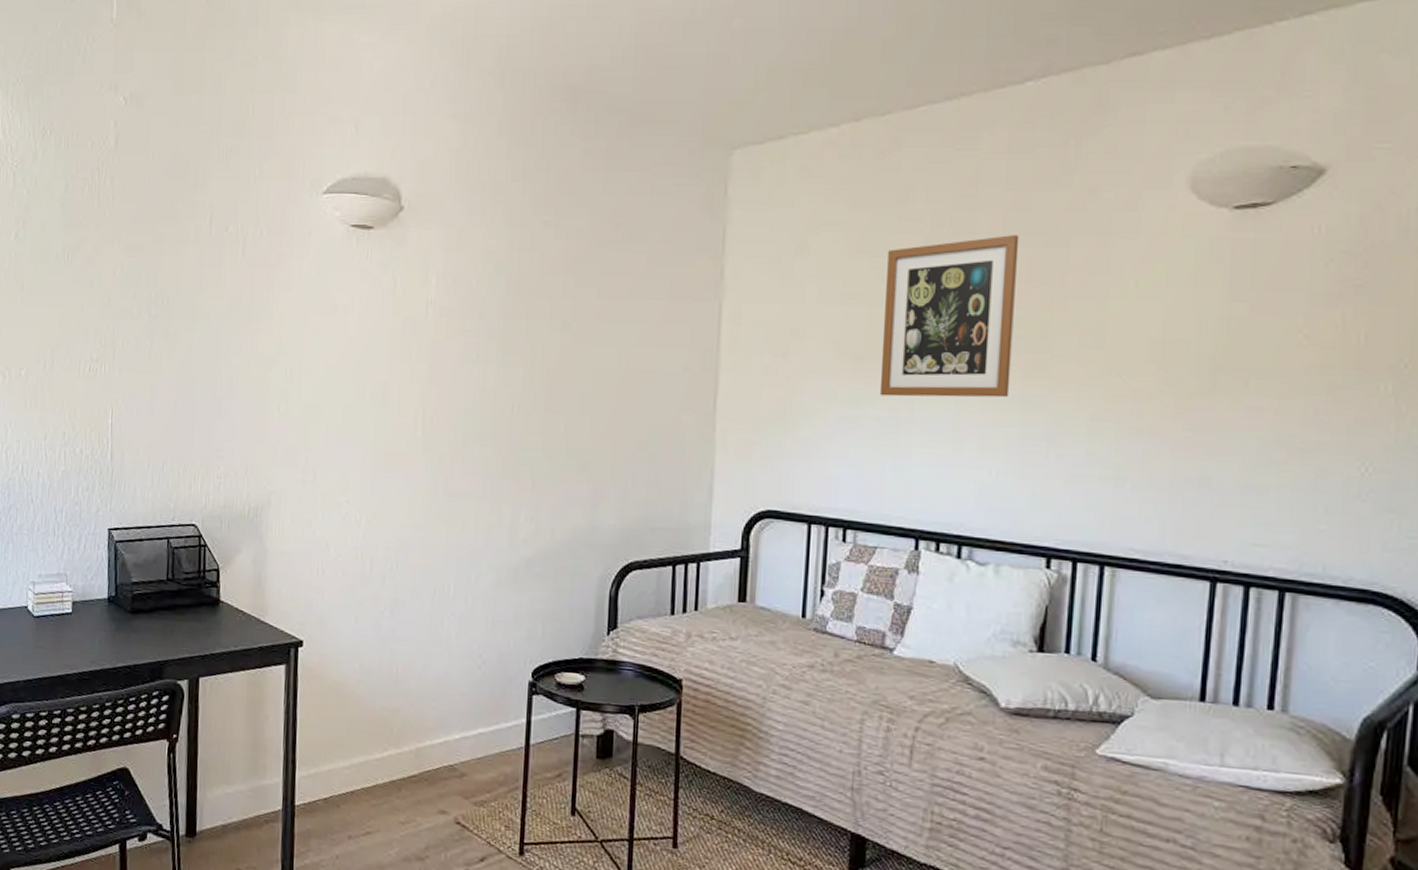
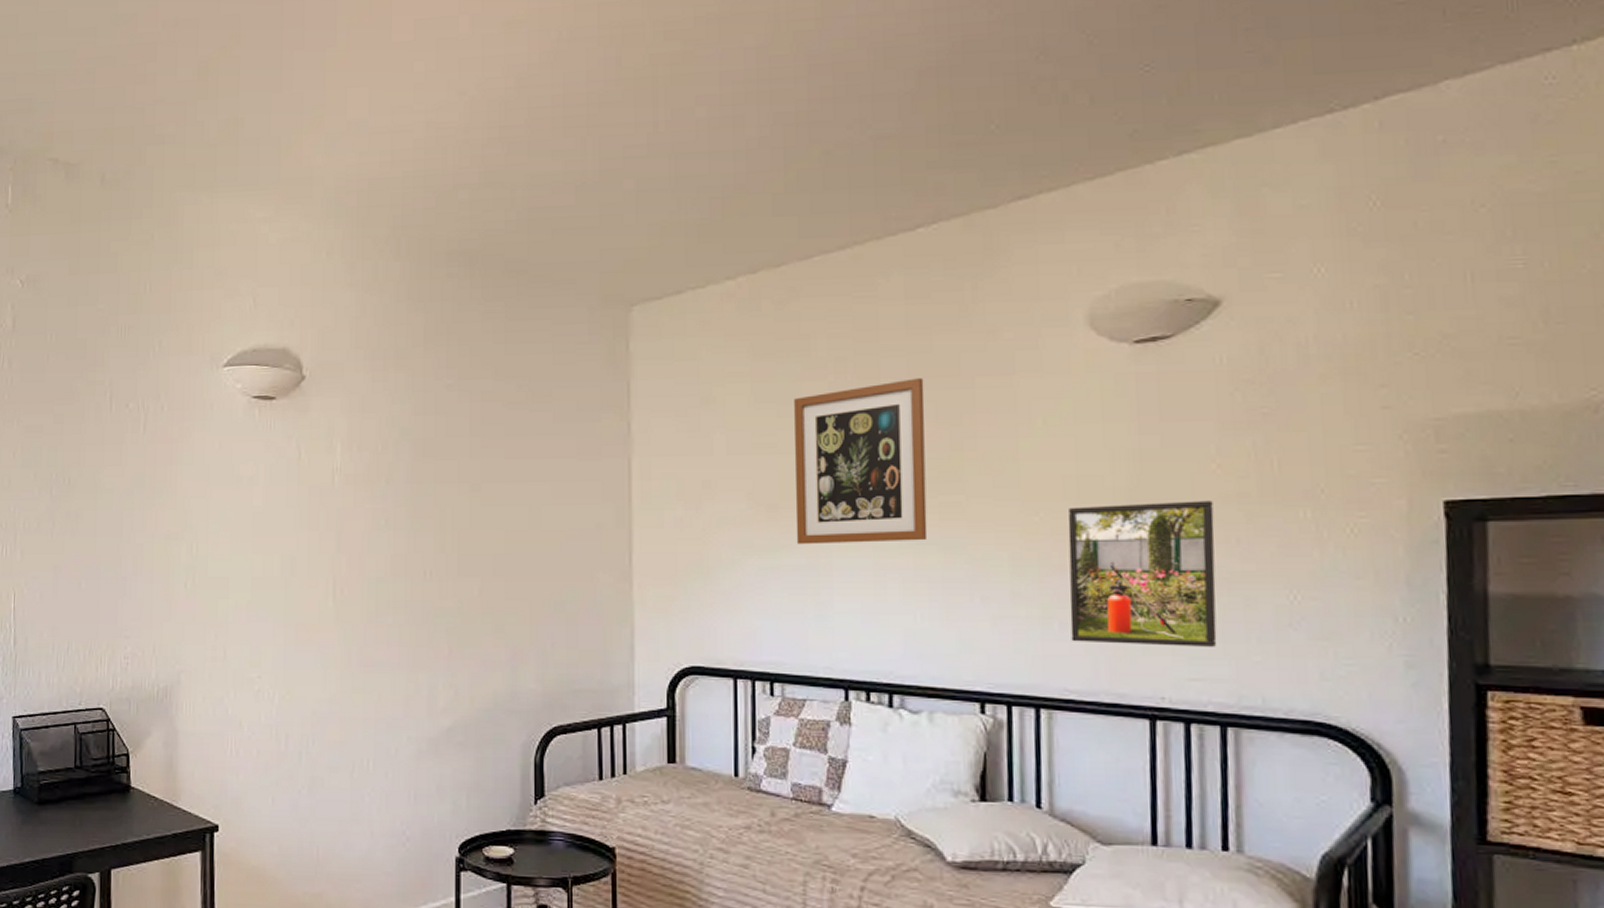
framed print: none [1141,369,1296,514] -> present [1068,500,1217,647]

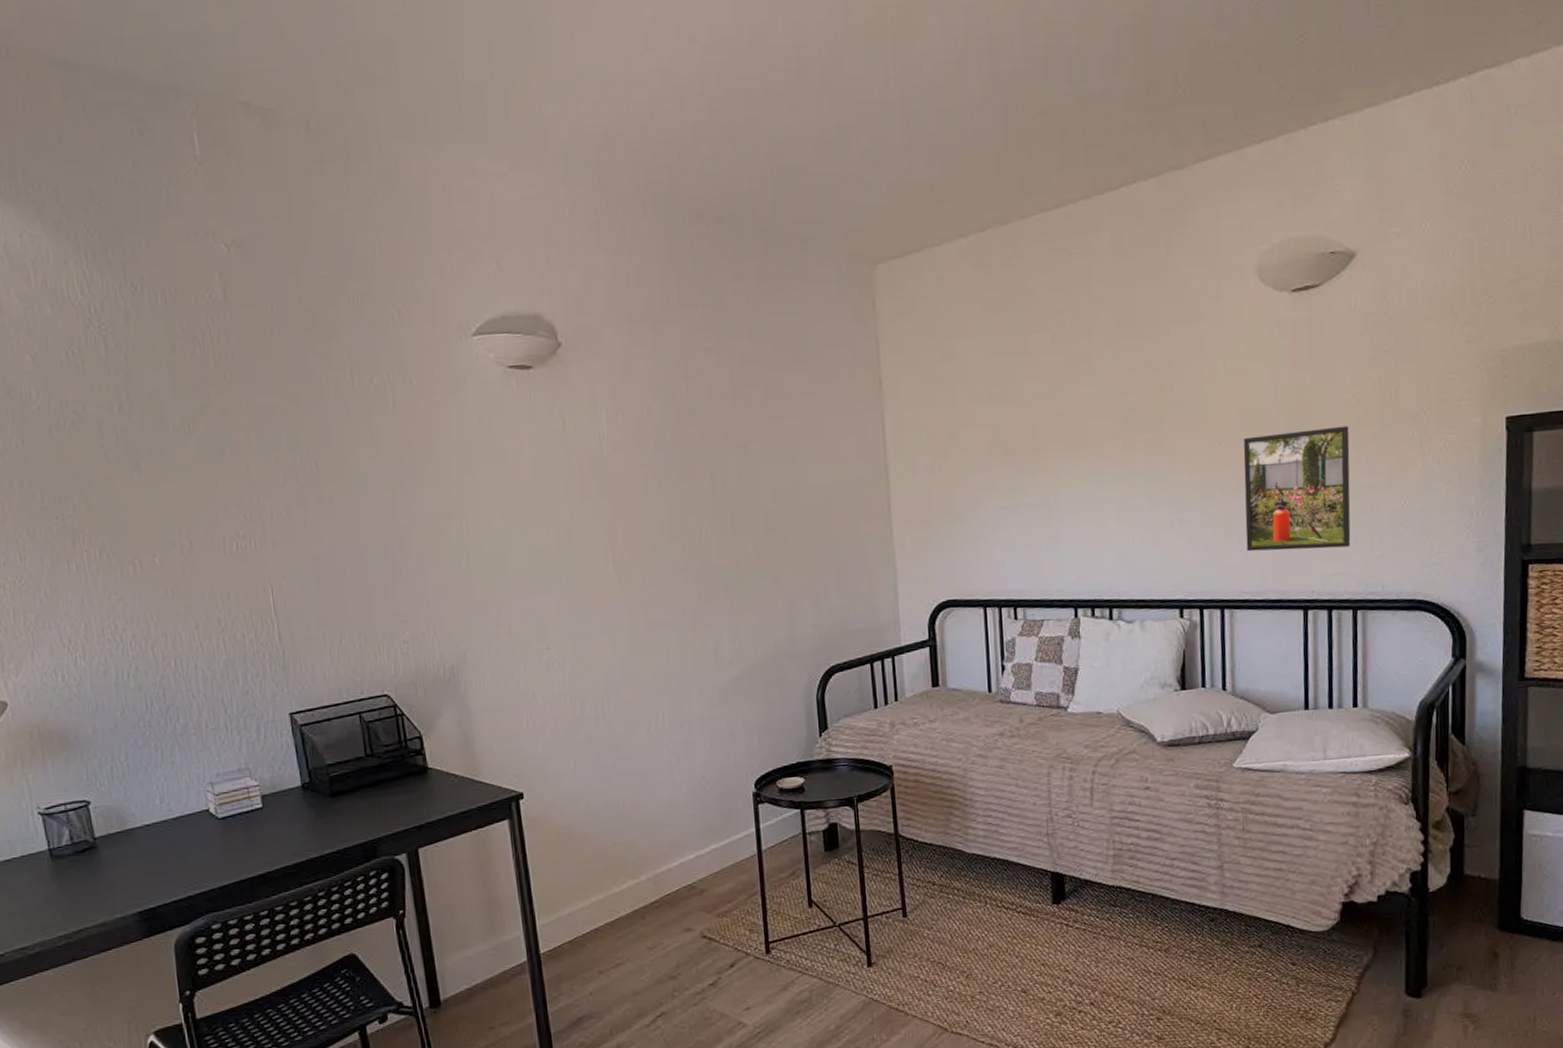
wall art: present [794,378,928,545] -> none [1023,328,1136,484]

